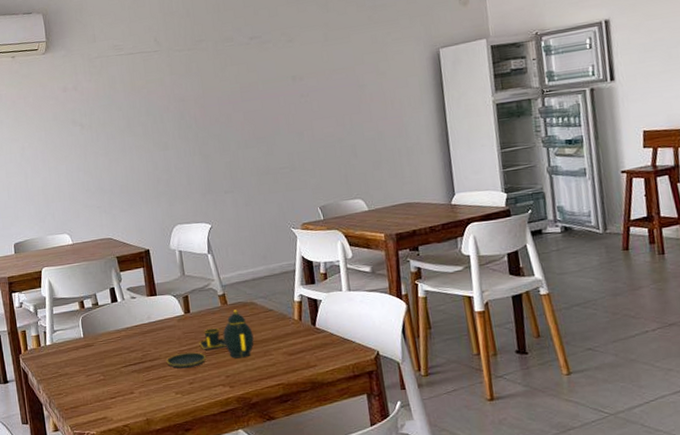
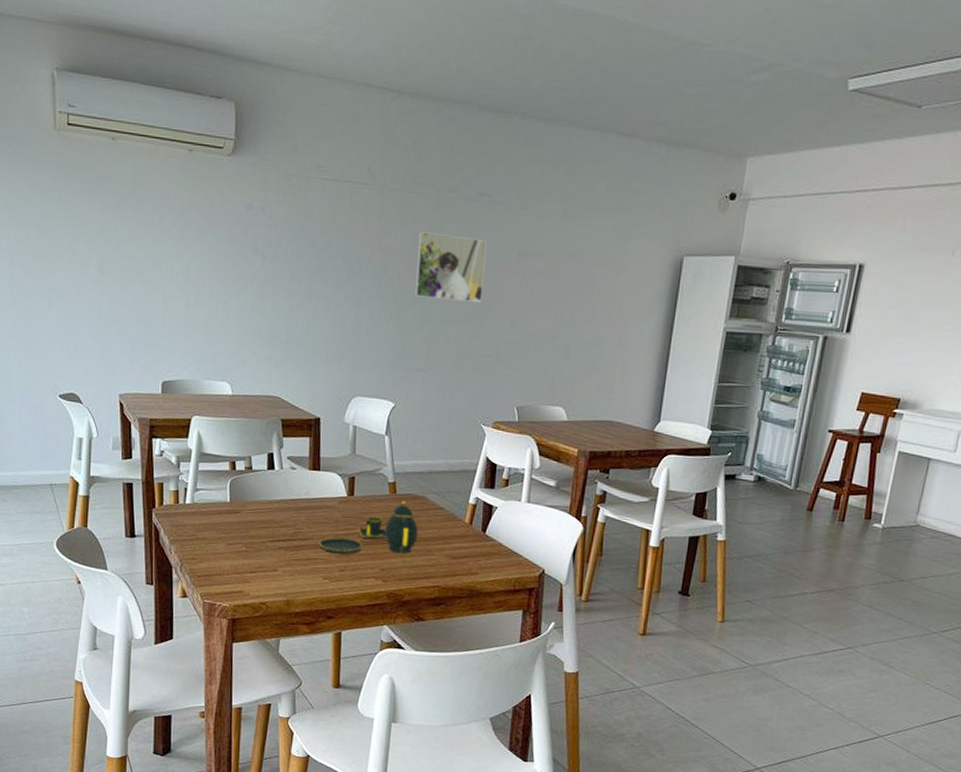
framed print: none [205,73,270,132] -> present [414,231,488,304]

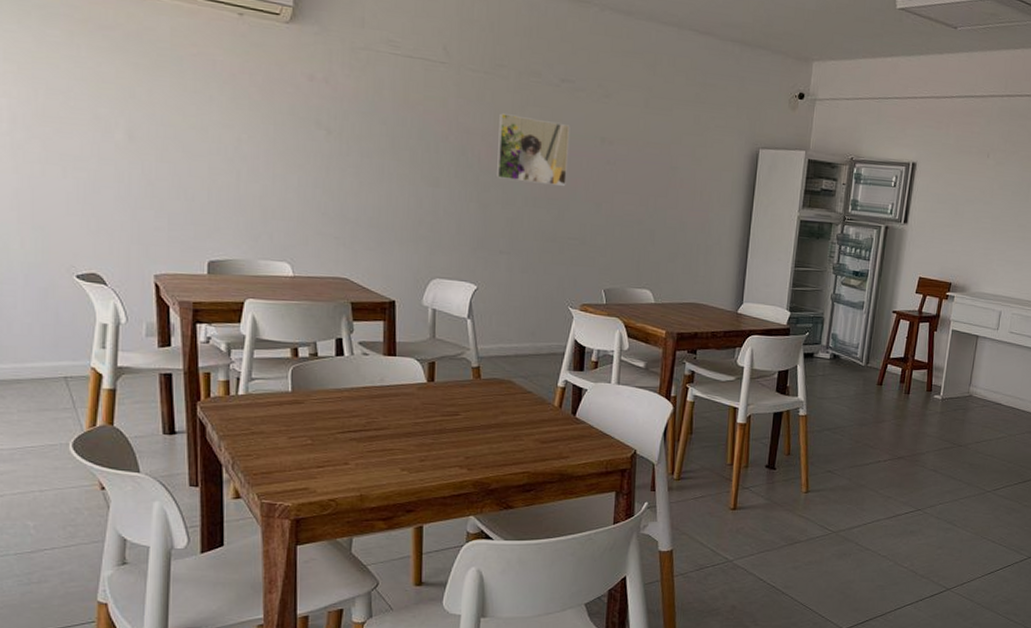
teapot: present [319,501,418,554] -> none [396,386,505,443]

